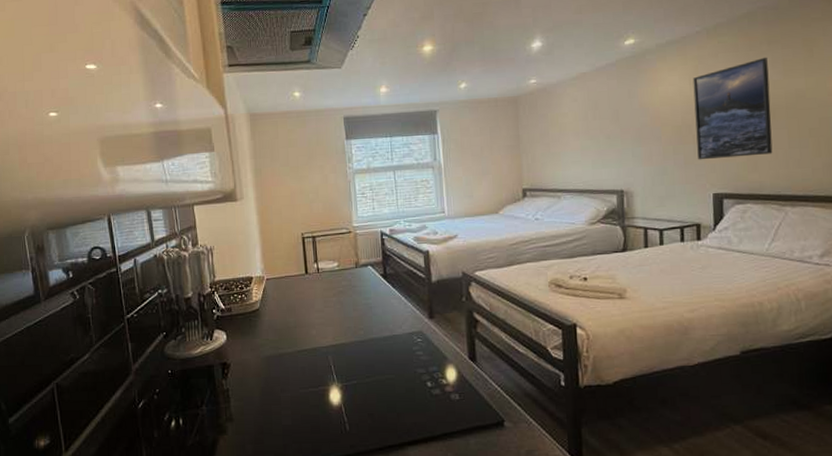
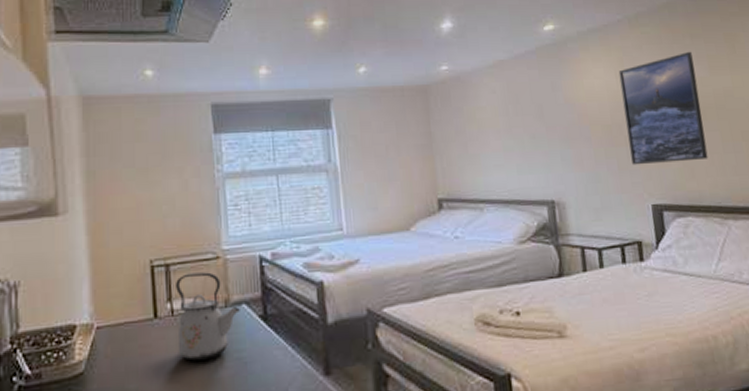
kettle: none [320,242,367,304] -> present [176,272,240,361]

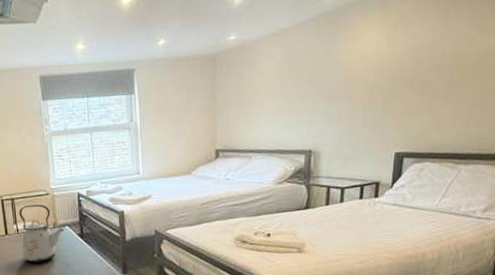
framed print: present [618,51,709,165] -> none [385,12,466,120]

